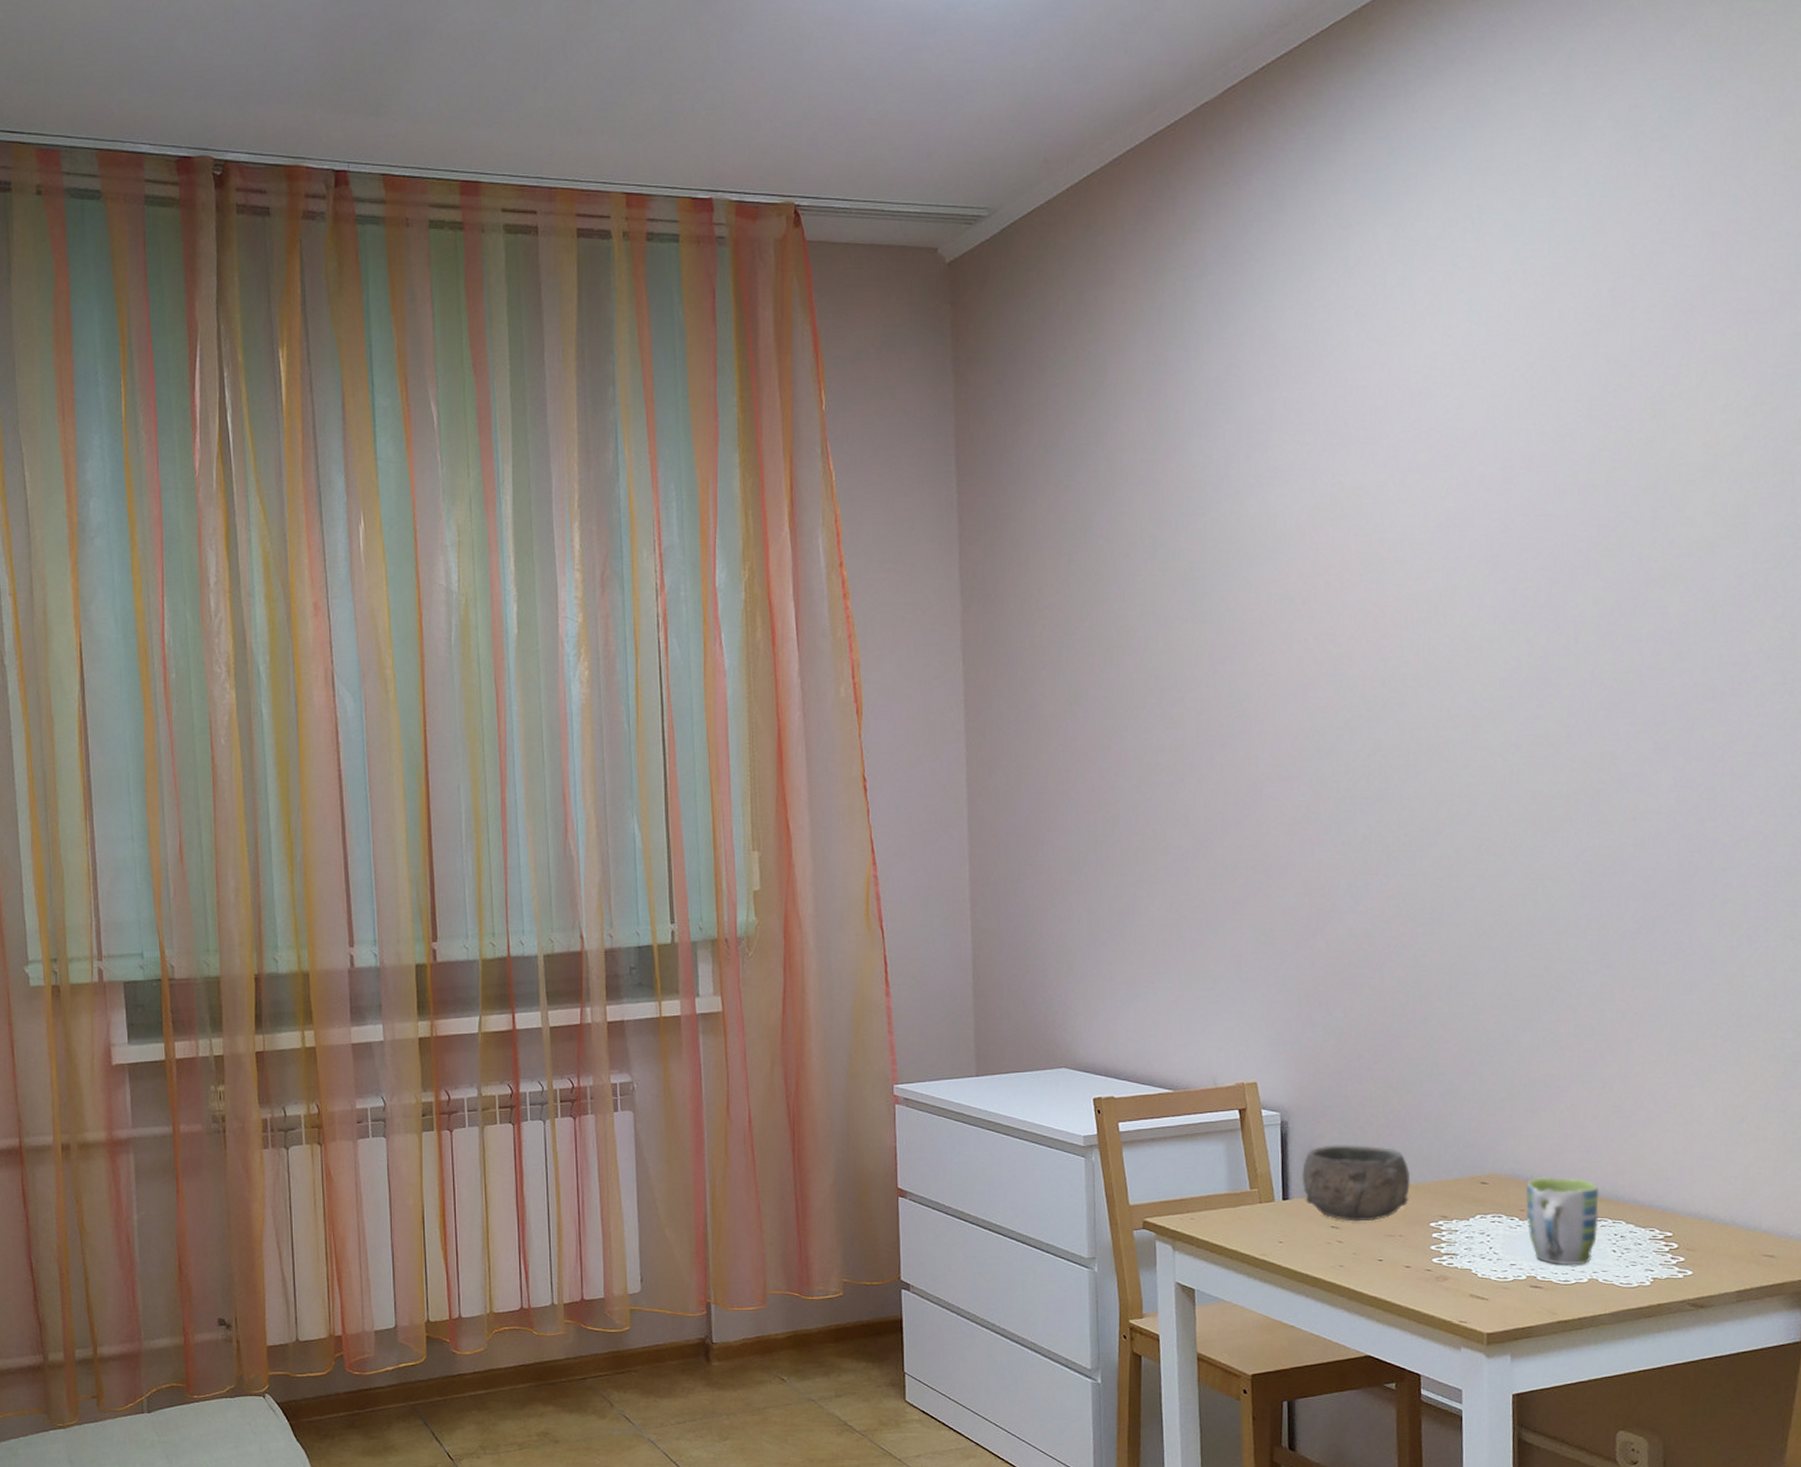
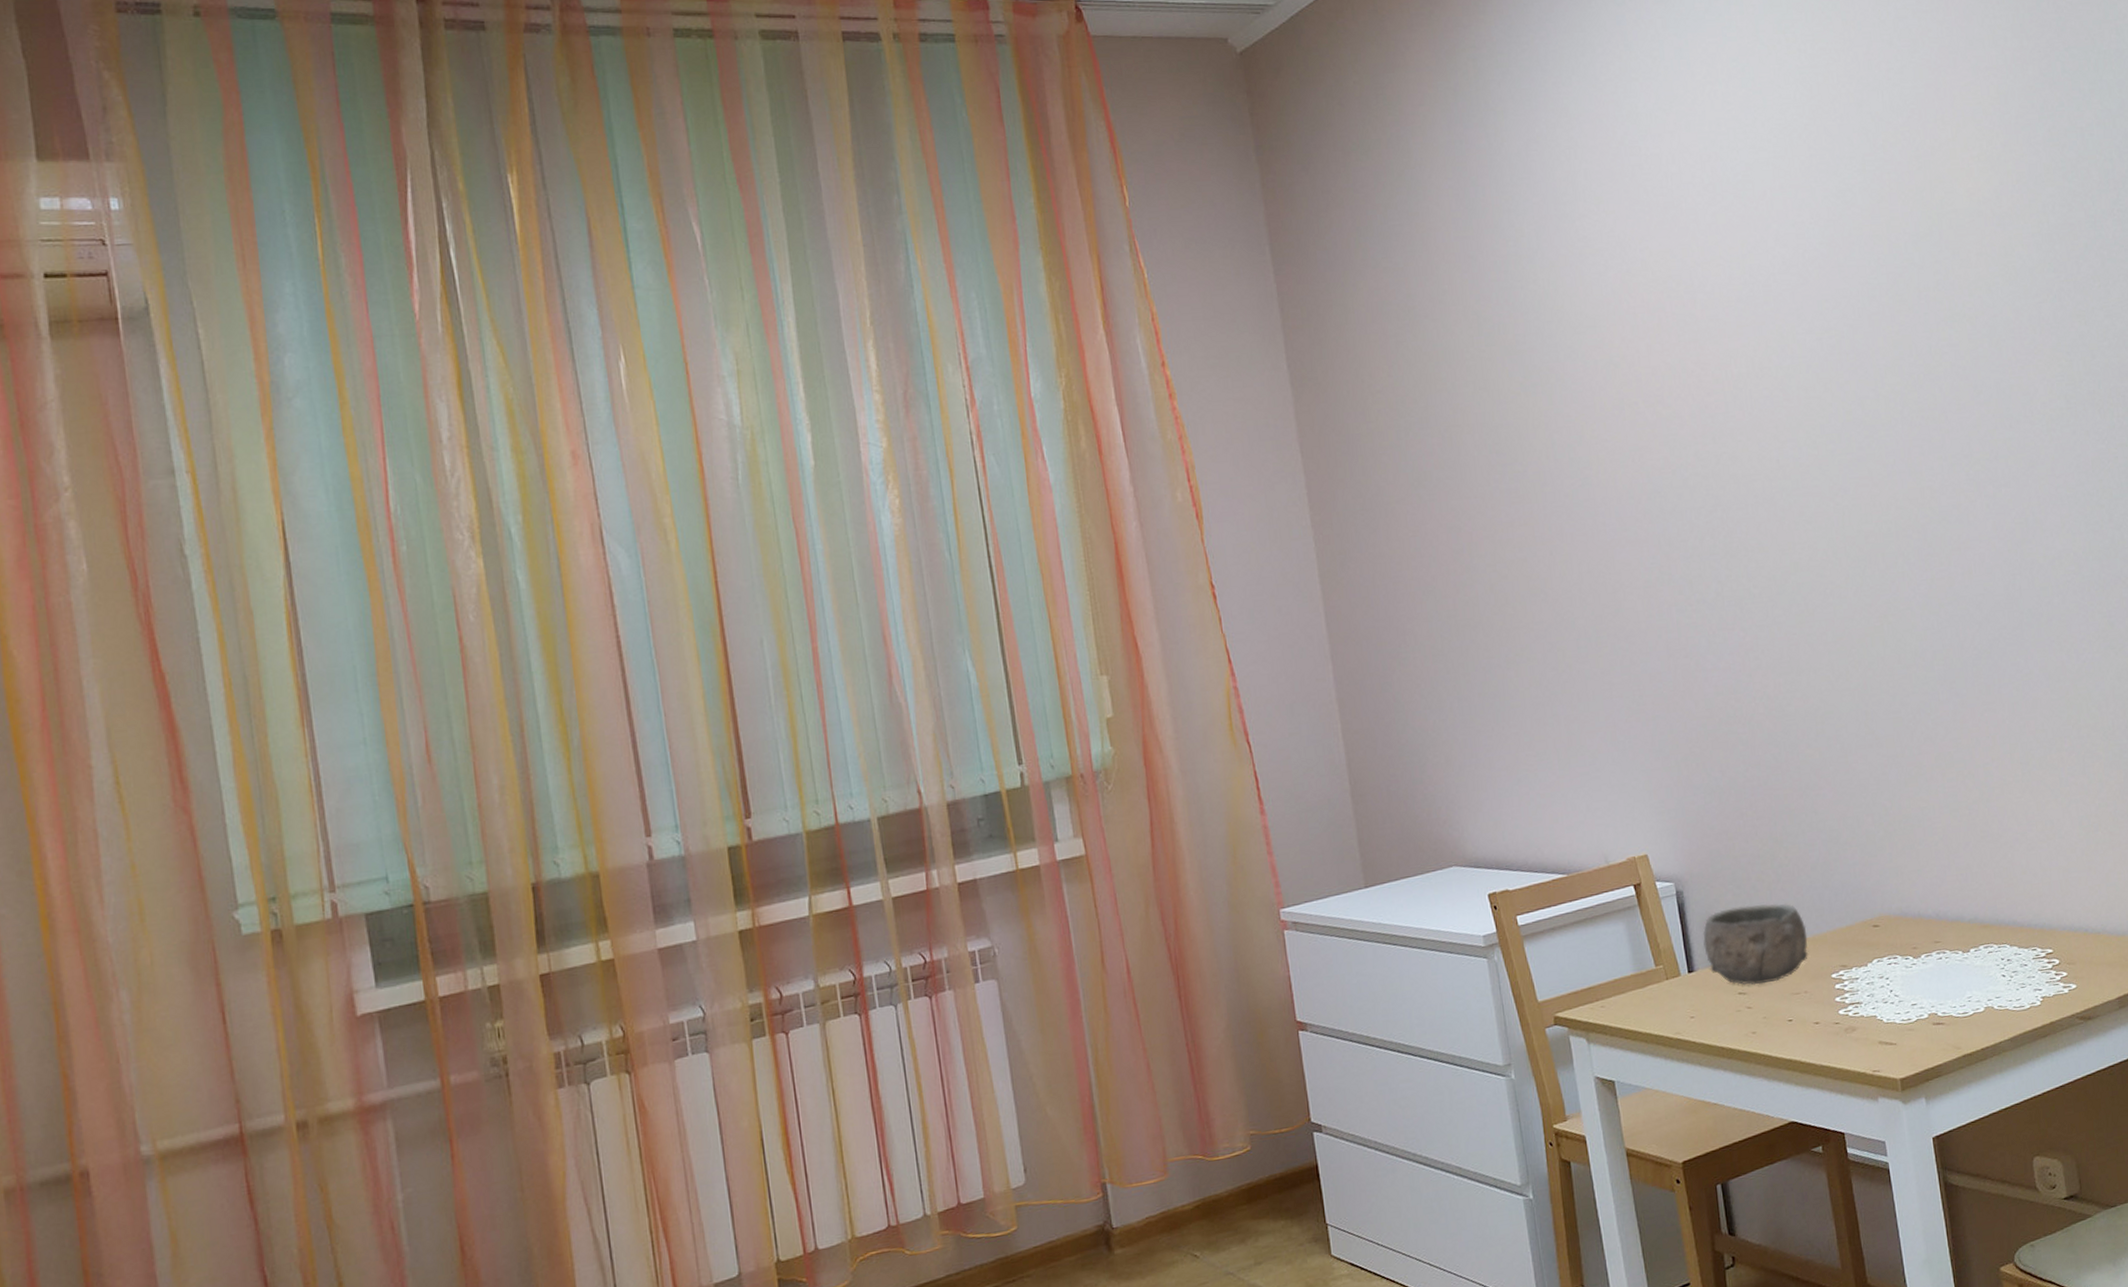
mug: present [1526,1176,1600,1266] -> none [1915,907,1986,998]

